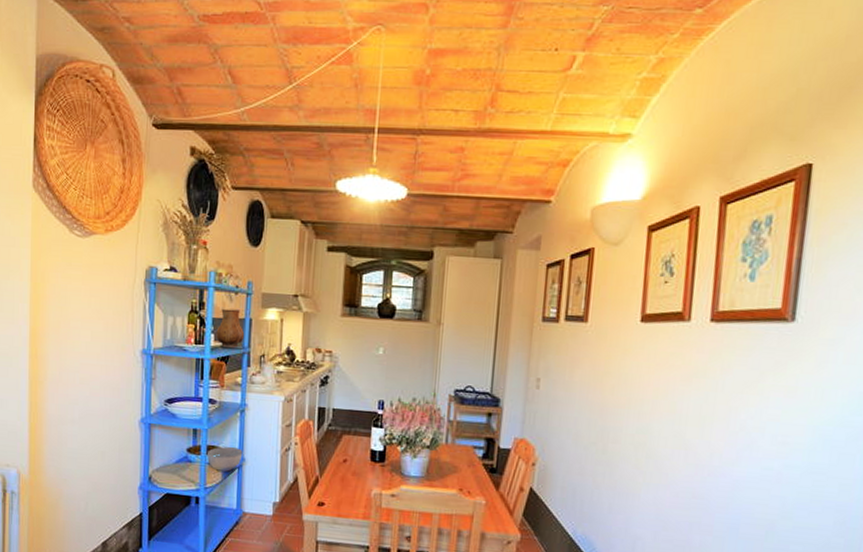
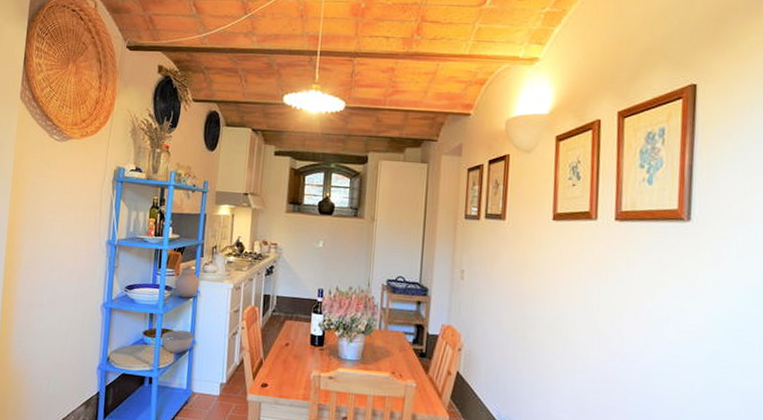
ceramic pitcher: present [216,308,245,348] -> none [174,204,200,240]
jar: none [220,375,247,412] -> present [175,265,200,298]

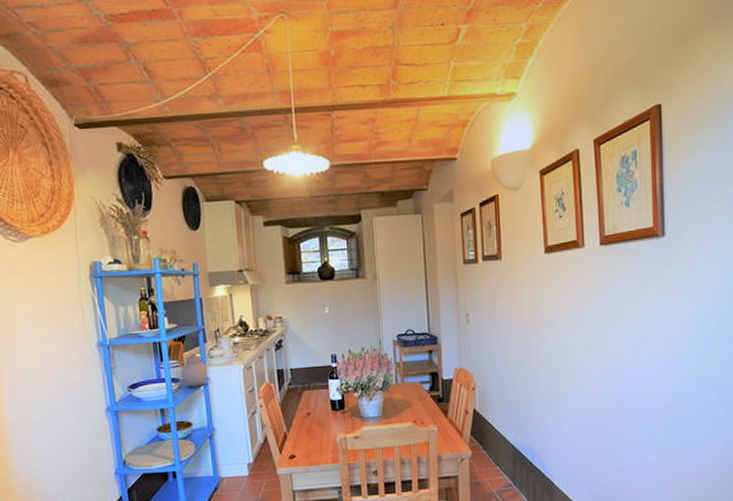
bowl: present [161,330,194,355] -> none [177,419,212,445]

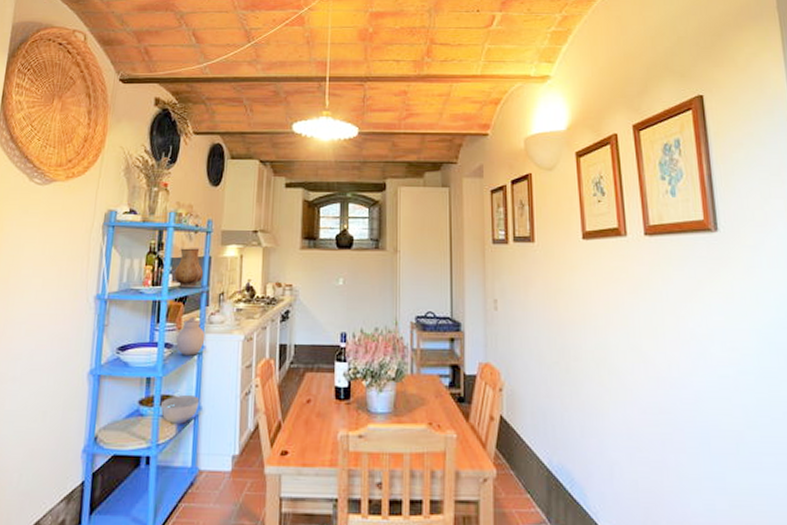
ceramic pitcher: none [169,291,198,328] -> present [174,248,204,287]
bowl: none [177,419,212,445] -> present [160,395,200,425]

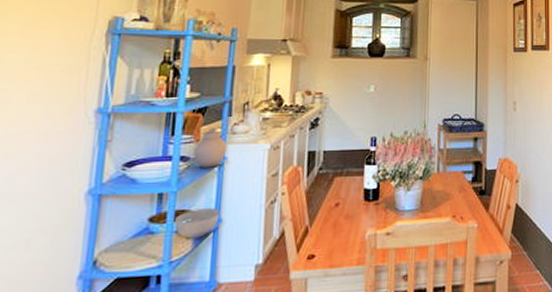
ceramic pitcher: present [174,248,204,287] -> none [192,57,227,97]

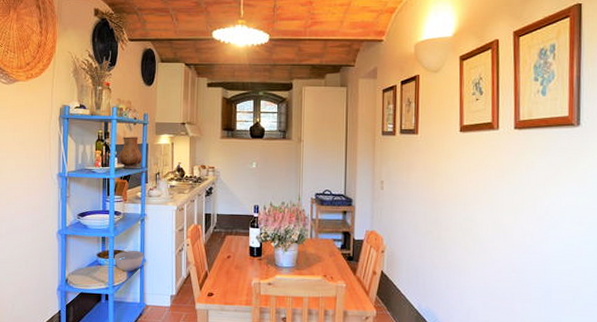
ceramic pitcher: none [192,57,227,97] -> present [119,136,143,168]
jar: present [193,128,228,168] -> none [123,191,146,221]

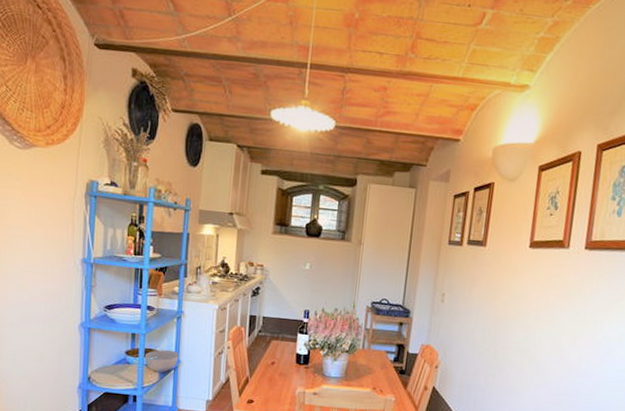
ceramic pitcher: present [119,136,143,168] -> none [155,222,182,260]

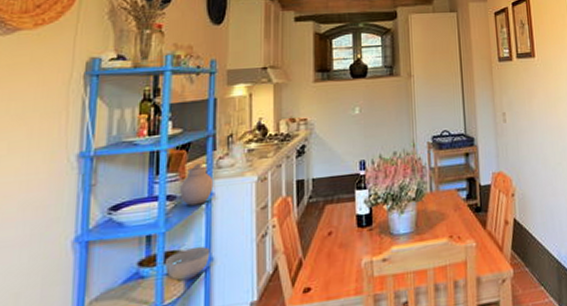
jar: none [157,285,184,319] -> present [180,163,214,206]

